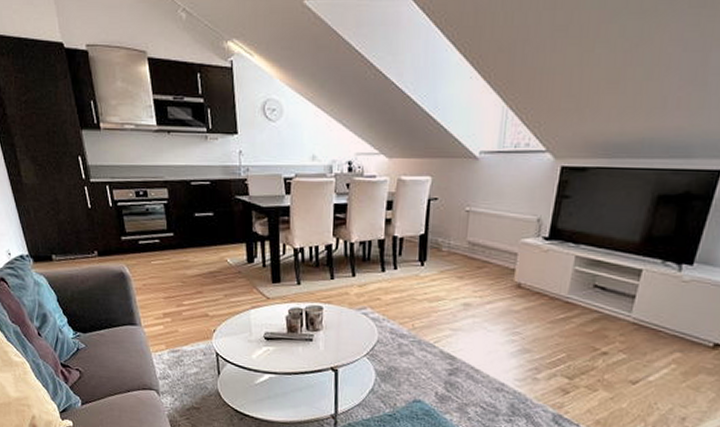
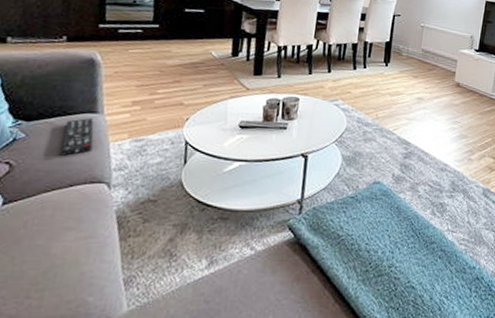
remote control: none [113,330,139,364] -> present [60,118,94,156]

